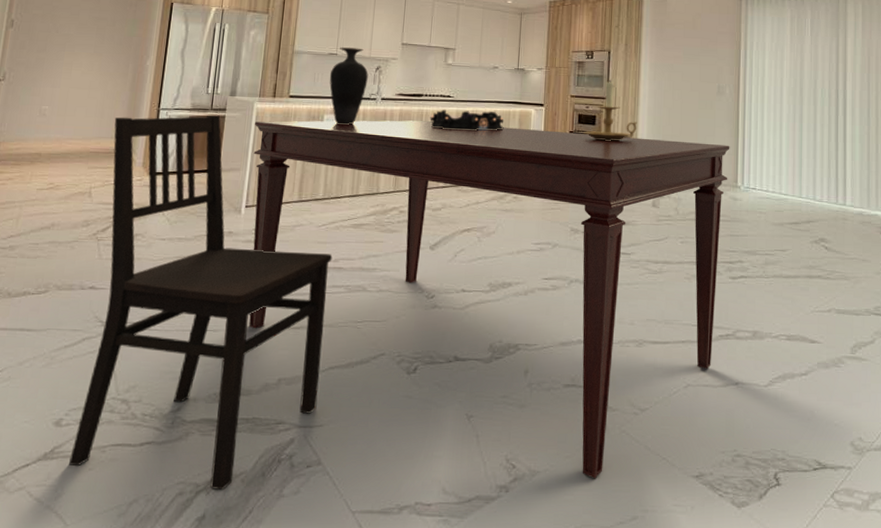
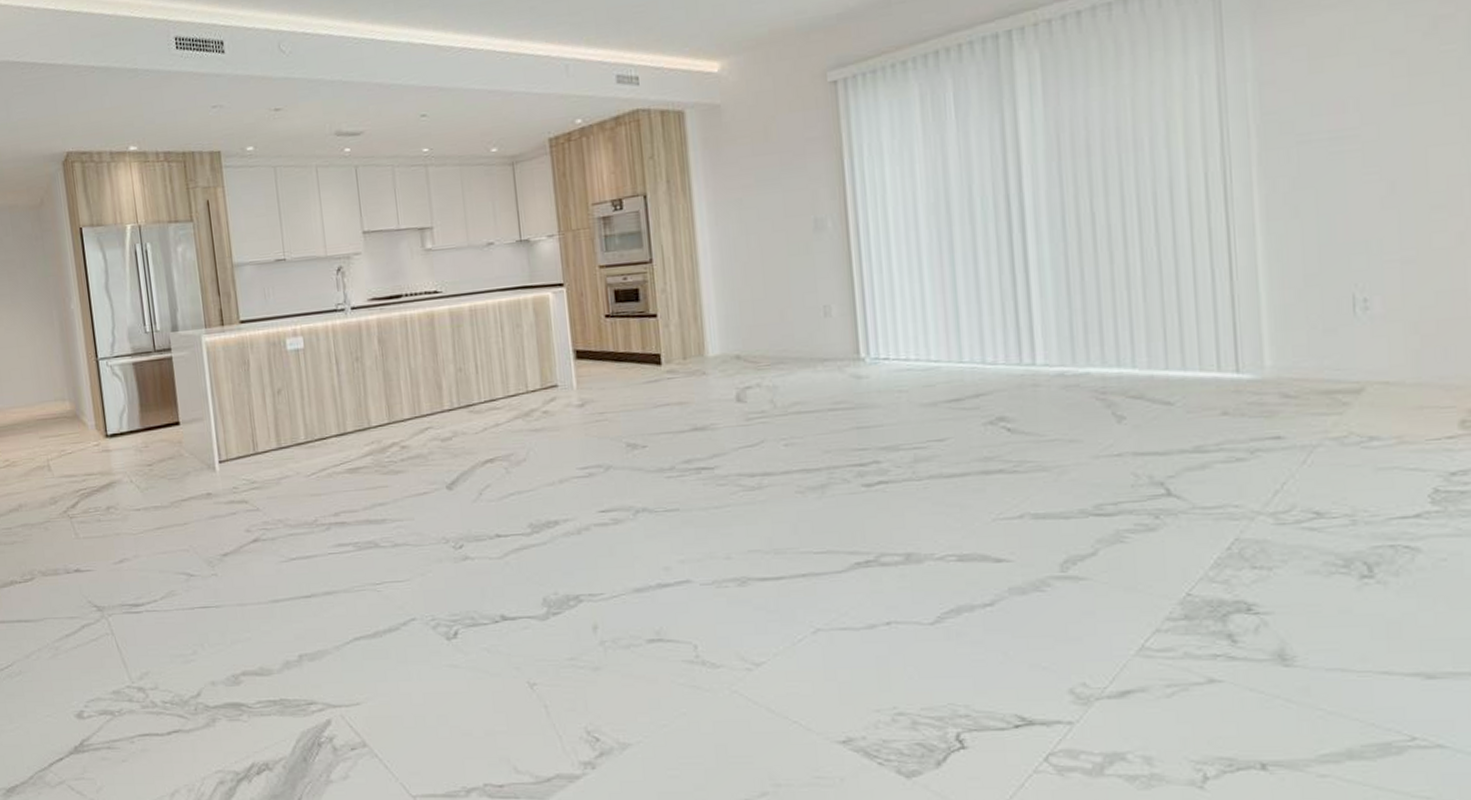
dining chair: present [68,115,333,490] -> none [52,357,349,777]
dining table: present [249,120,730,479] -> none [206,302,848,750]
vase: present [329,47,368,125] -> none [281,246,330,348]
decorative bowl: present [430,109,504,131] -> none [416,303,515,337]
candle holder: present [583,79,637,141] -> none [624,235,700,322]

